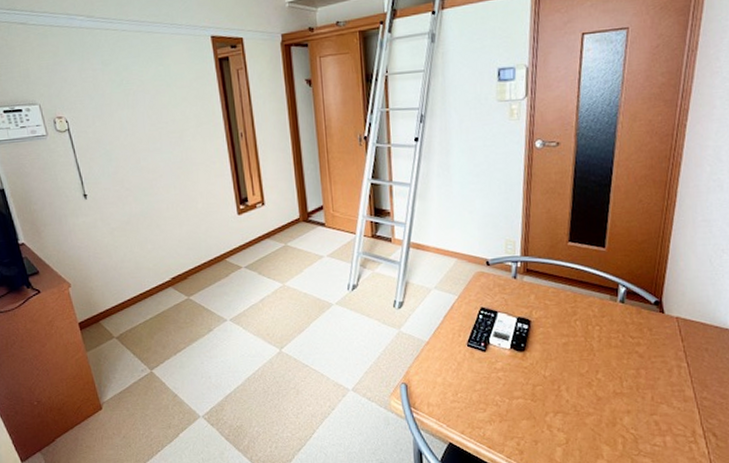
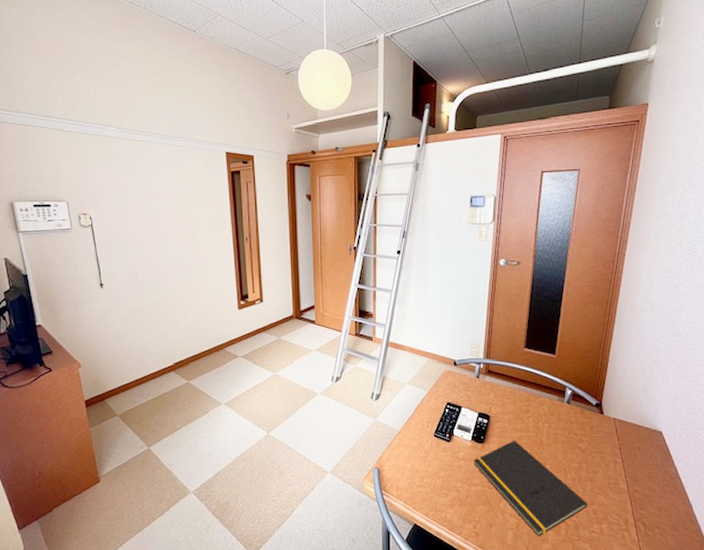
notepad: none [513,346,648,453] -> present [473,440,588,537]

